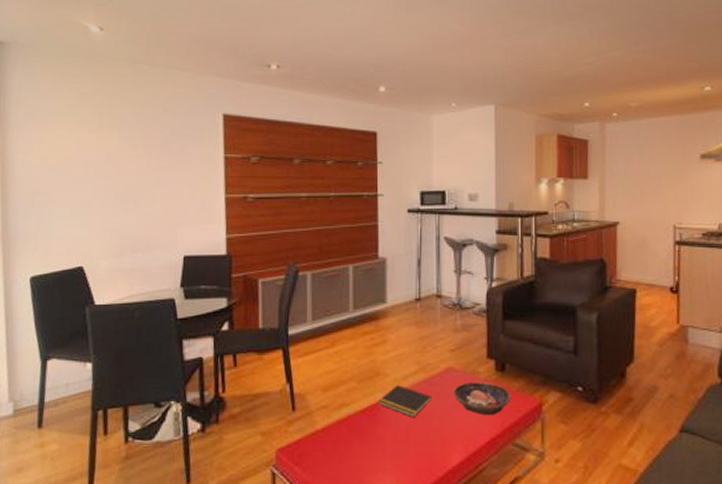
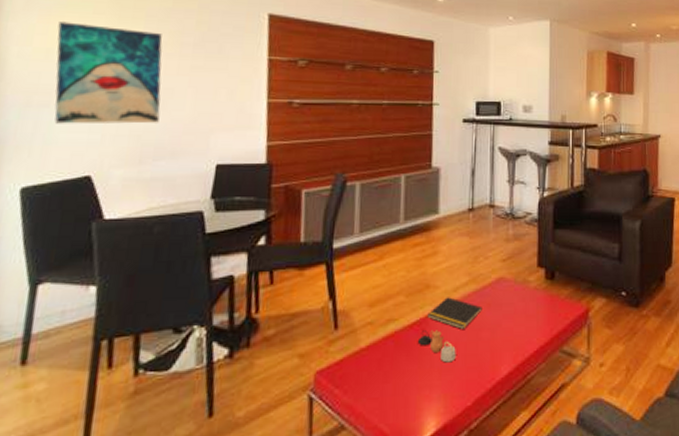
wall art: none [51,131,136,221] -> present [54,22,163,124]
teapot: none [369,416,407,449] -> present [417,330,456,363]
bowl: present [453,381,512,415] -> none [504,290,560,323]

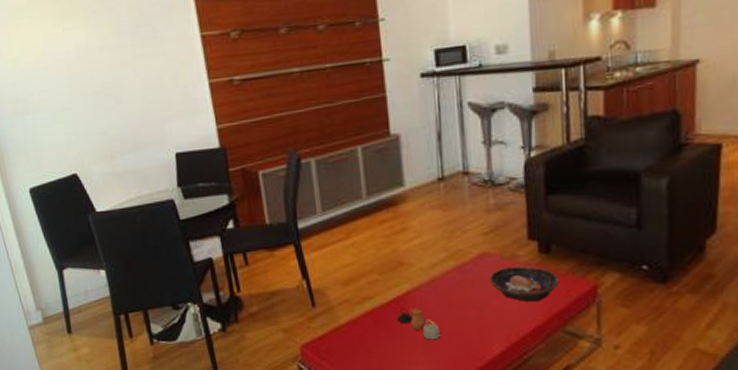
wall art: present [54,22,163,124] -> none [16,25,118,129]
notepad: present [427,297,482,329] -> none [404,274,465,307]
bowl: none [504,290,560,323] -> present [489,265,560,302]

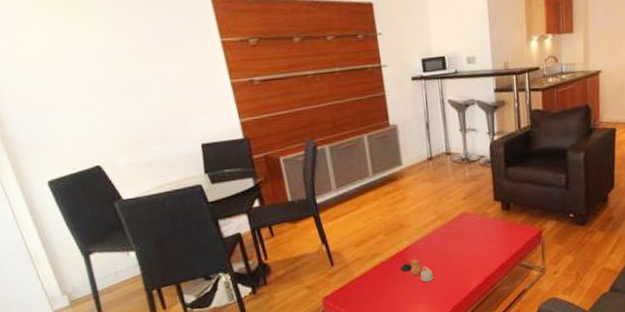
bowl: present [489,265,560,302] -> none [468,220,517,247]

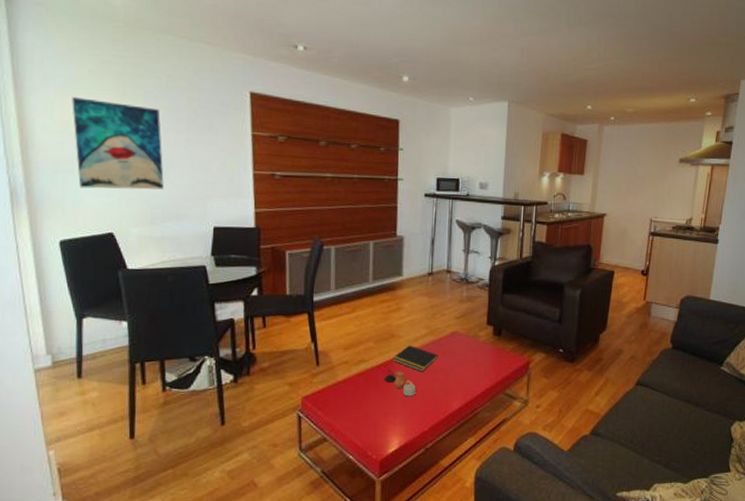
wall art: none [23,28,142,124] -> present [72,97,164,190]
notepad: none [405,232,450,256] -> present [392,345,438,371]

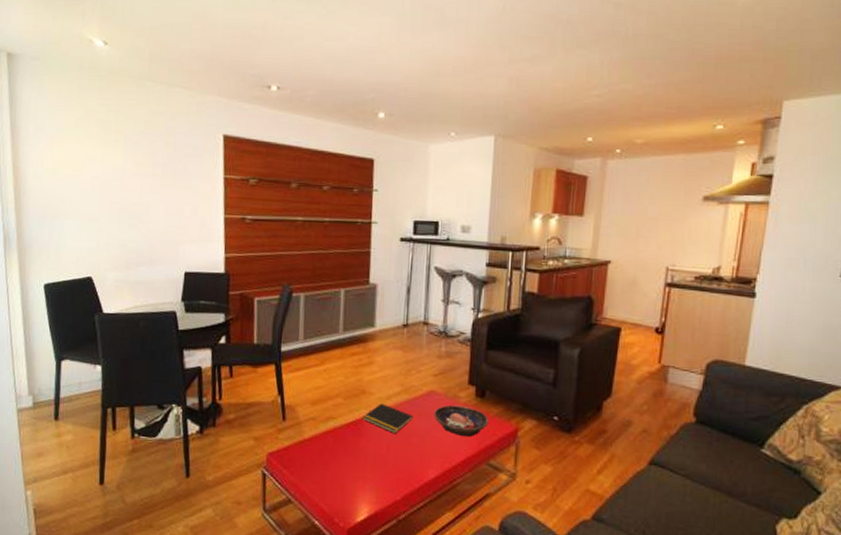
wall art: present [72,97,164,190] -> none [60,145,140,234]
teapot: present [384,371,416,397] -> none [353,430,388,461]
bowl: none [457,343,505,370] -> present [434,404,489,437]

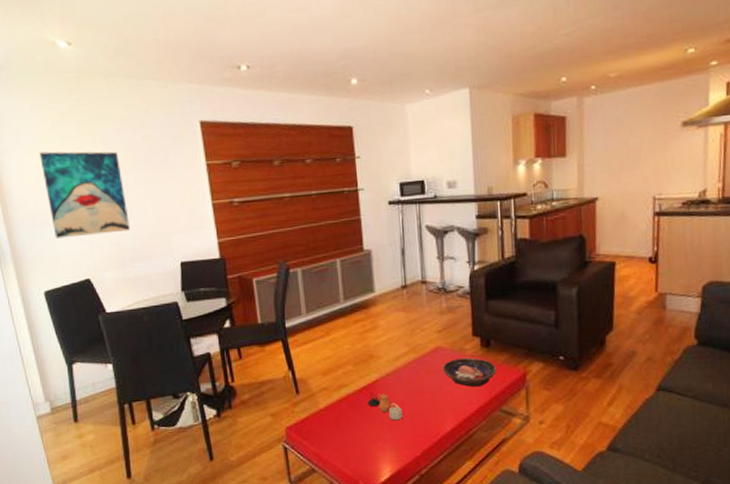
wall art: none [60,145,140,234] -> present [39,151,130,239]
teapot: none [353,430,388,461] -> present [367,393,403,421]
notepad: present [362,403,413,433] -> none [374,365,423,393]

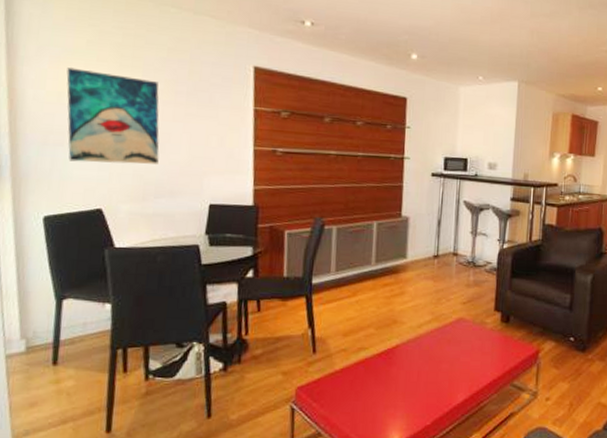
teapot: present [367,393,403,421] -> none [385,359,419,388]
bowl: present [442,357,497,387] -> none [462,330,513,360]

